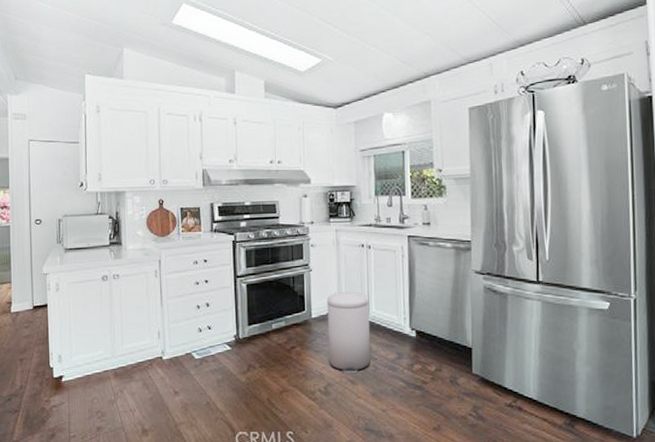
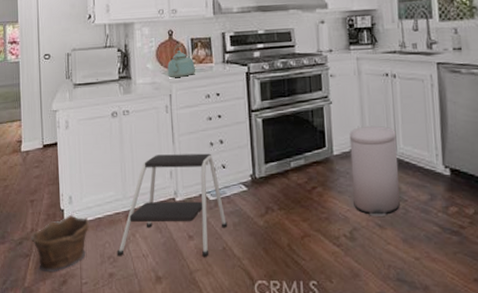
clay pot: none [19,372,78,427] -> present [30,214,89,273]
step stool: none [105,315,212,411] -> present [117,153,228,257]
kettle: none [157,212,185,245] -> present [167,43,196,79]

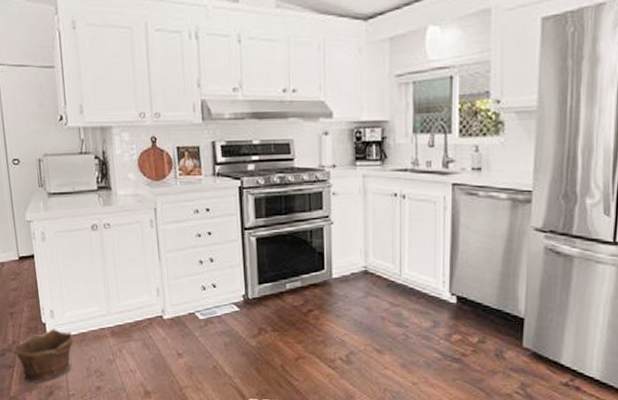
step stool: present [117,153,228,257] -> none [103,271,219,374]
kettle: present [167,43,196,79] -> none [151,152,183,191]
pedal bin: present [349,125,400,218] -> none [350,249,402,343]

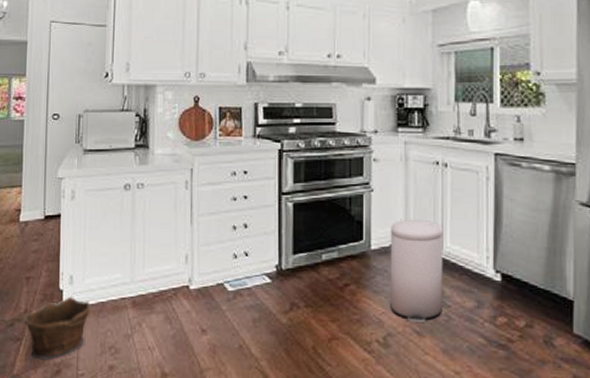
pedal bin: none [350,249,402,343] -> present [390,219,443,324]

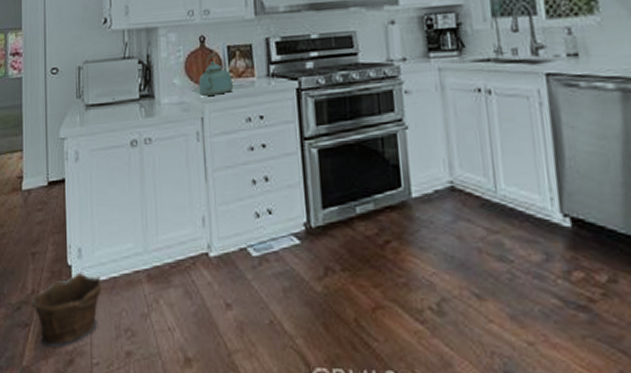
kettle: none [190,112,223,151] -> present [198,52,234,97]
pedal bin: present [390,219,443,324] -> none [432,158,504,284]

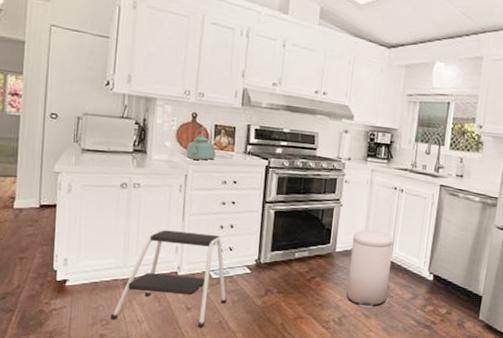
clay pot: present [31,272,102,348] -> none [16,275,84,329]
step stool: none [135,194,276,333] -> present [110,230,227,328]
pedal bin: none [432,158,504,284] -> present [346,230,394,309]

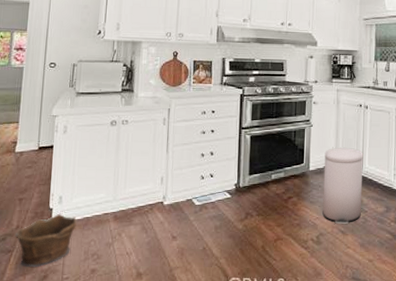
clay pot: none [16,275,84,329] -> present [14,213,77,268]
step stool: present [110,230,227,328] -> none [101,162,210,256]
kettle: present [186,127,216,161] -> none [169,64,196,95]

